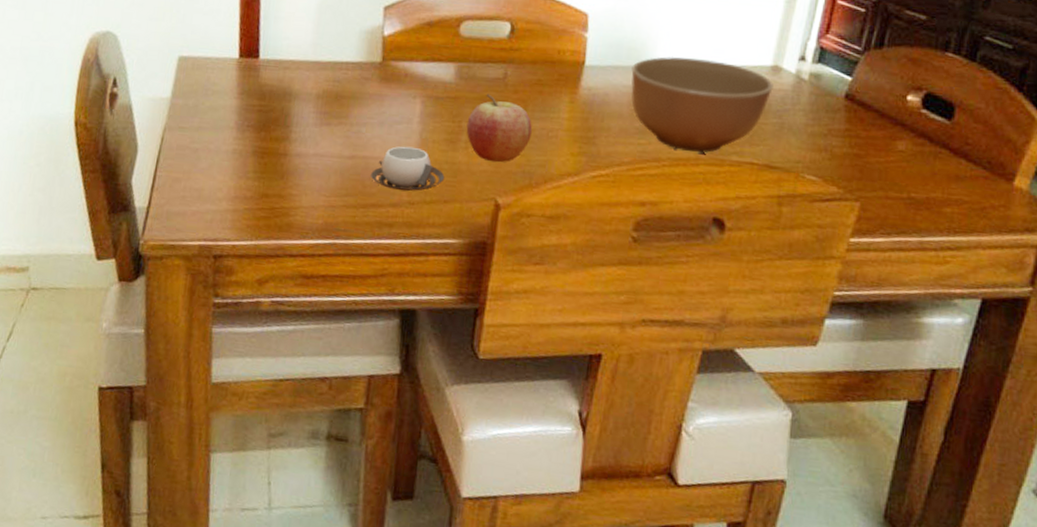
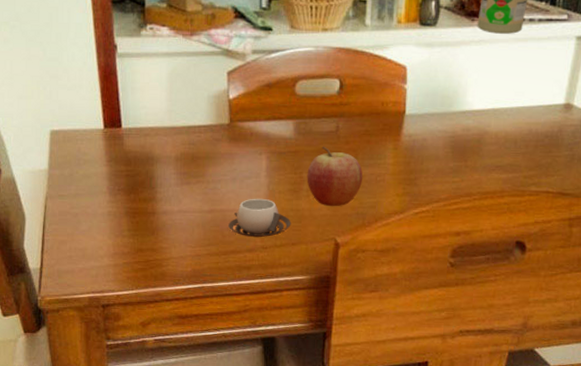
bowl: present [631,56,773,153] -> none [445,101,566,185]

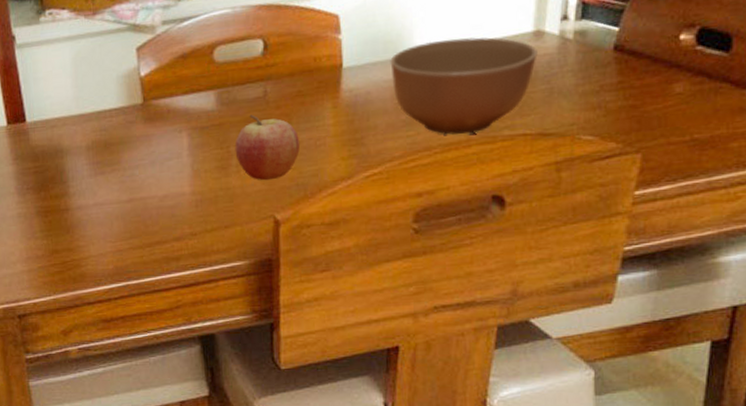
cup: present [229,198,291,238] -> none [151,180,222,225]
bowl: none [445,101,566,185] -> present [390,37,538,135]

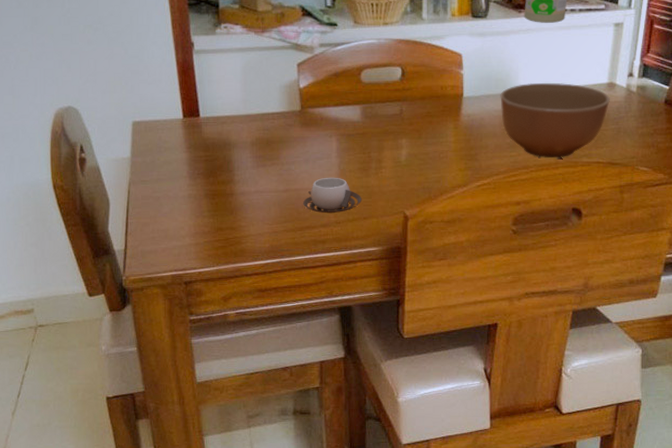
cup: none [151,180,222,225] -> present [303,177,362,214]
fruit: present [235,114,301,181] -> none [375,128,428,183]

